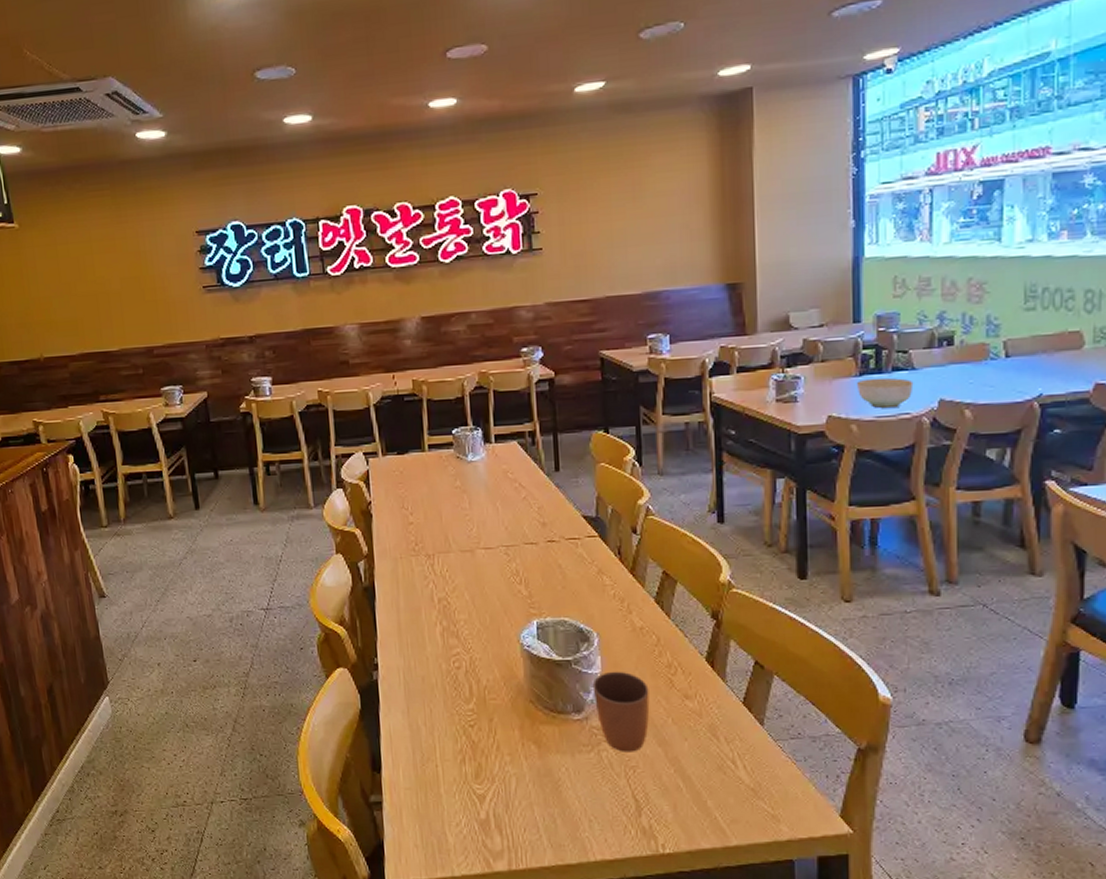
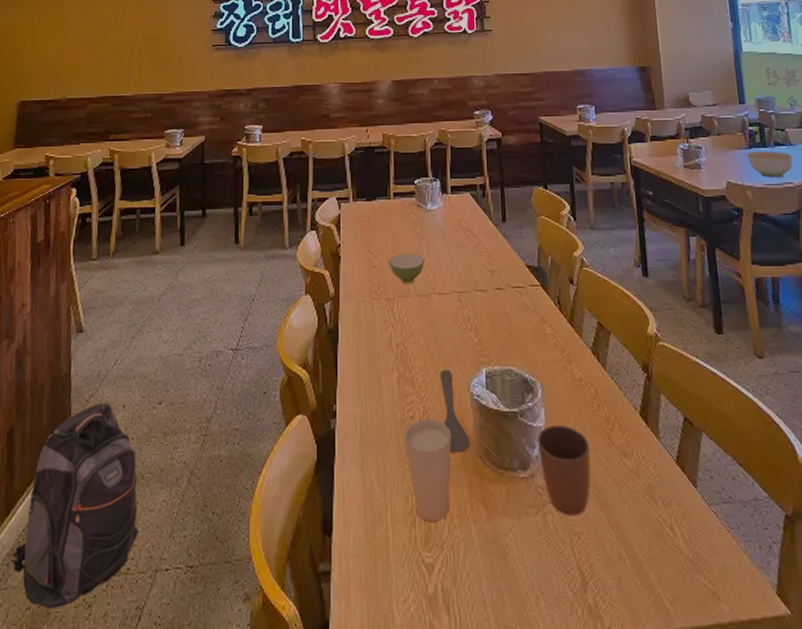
backpack: none [72,661,190,834] -> present [10,403,139,610]
bowl: none [427,508,468,540] -> present [389,253,425,284]
cup: none [451,669,501,759] -> present [405,419,452,521]
spoon: none [487,623,520,699] -> present [440,370,469,453]

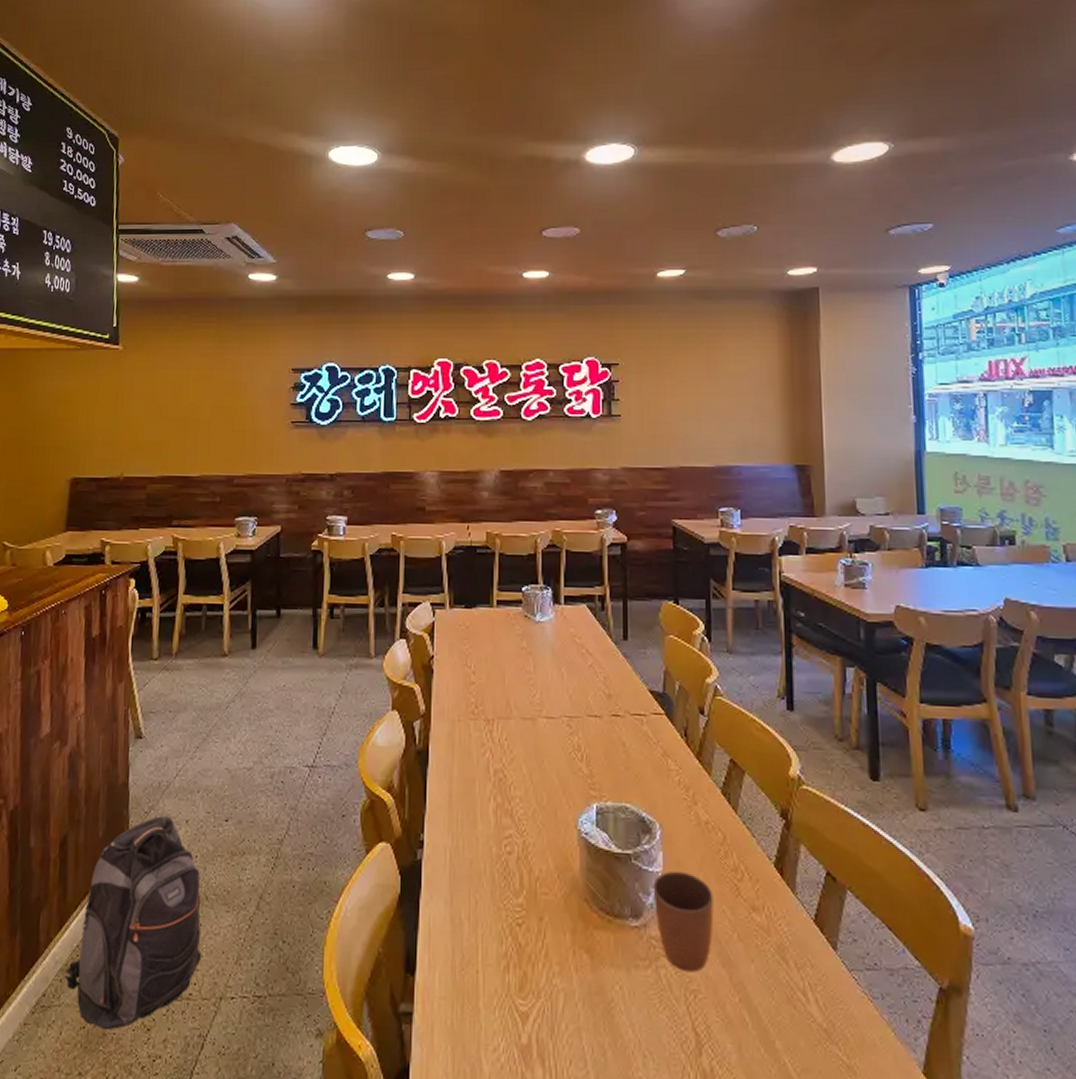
bowl: present [389,253,425,284] -> none [489,669,531,705]
cup: present [405,419,452,521] -> none [500,855,554,968]
spoon: present [440,370,469,453] -> none [544,803,574,896]
bowl: present [746,151,793,177] -> none [922,571,979,602]

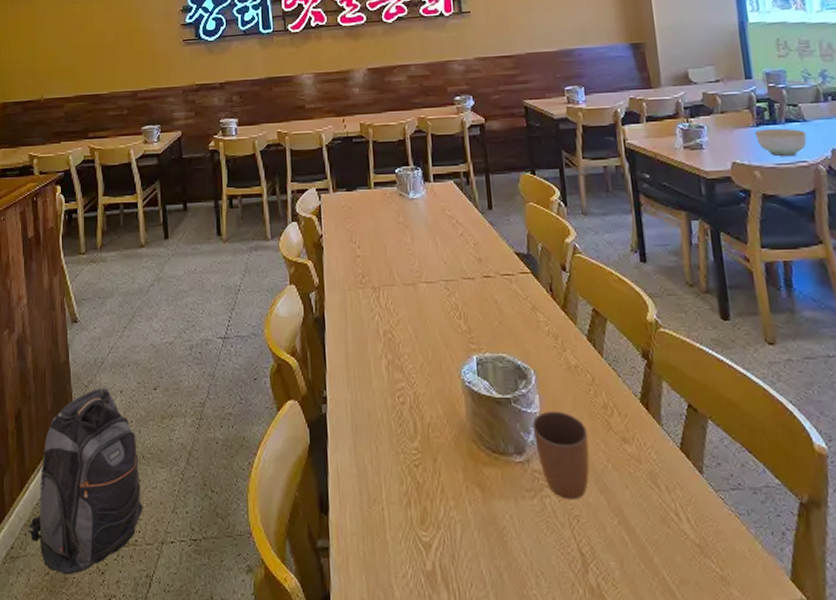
bowl: none [922,571,979,602] -> present [754,128,807,156]

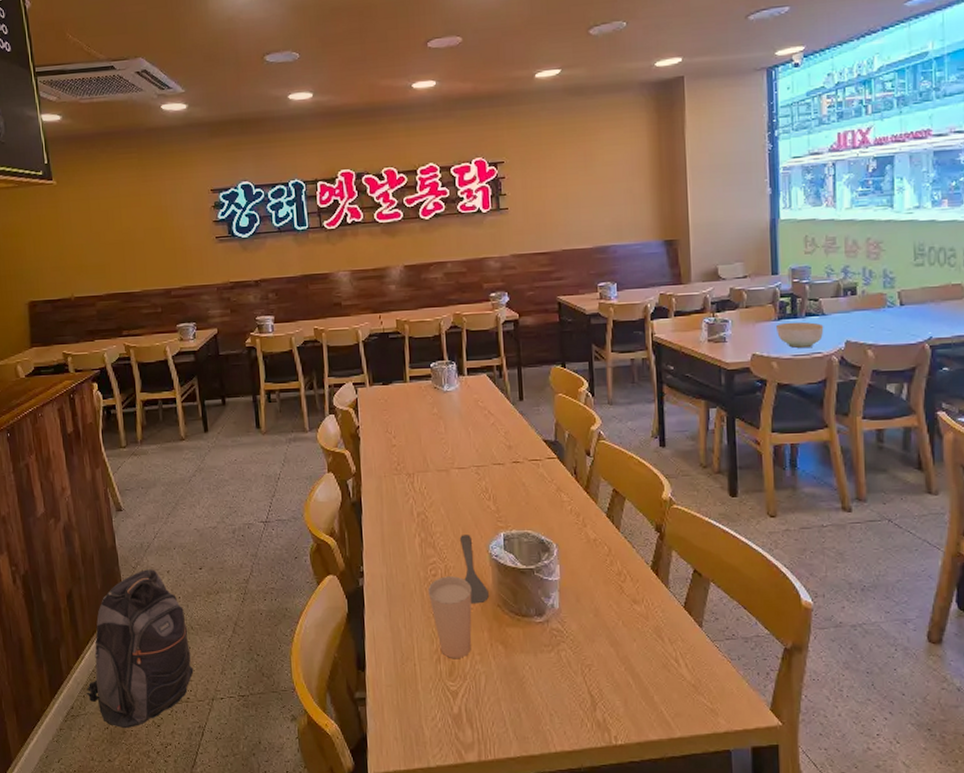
cup: none [396,405,445,503] -> present [428,576,472,658]
spoon: none [430,357,462,438] -> present [460,535,489,604]
cup: present [532,410,590,500] -> none [552,578,603,652]

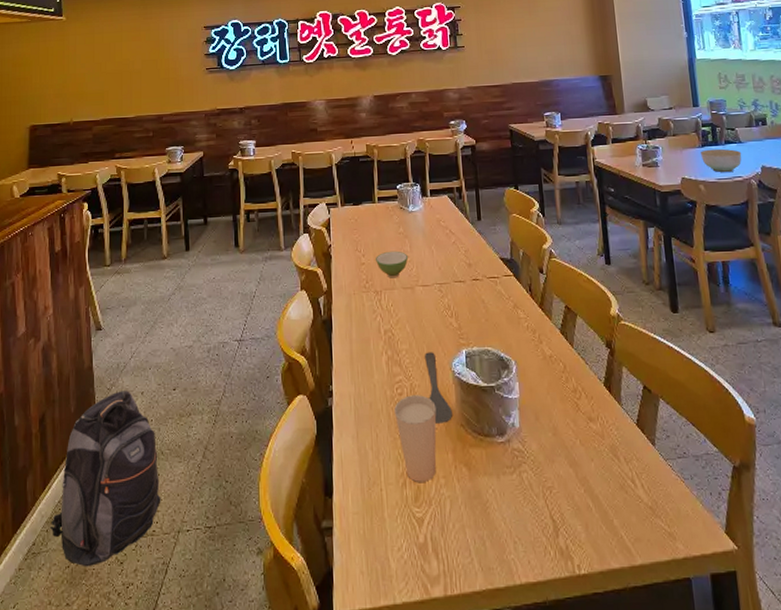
bowl: none [408,432,443,461] -> present [376,251,409,278]

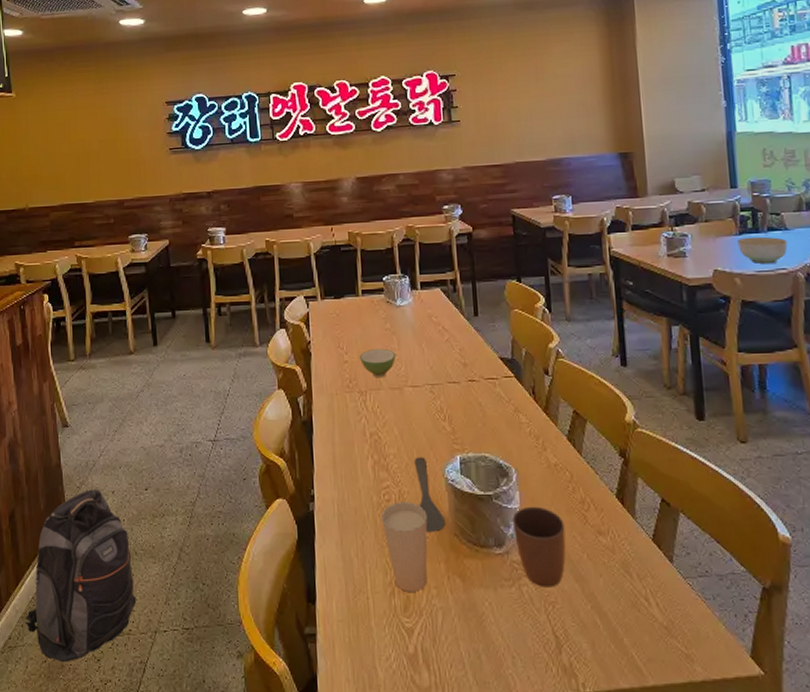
cup: none [512,396,561,473] -> present [512,506,566,588]

